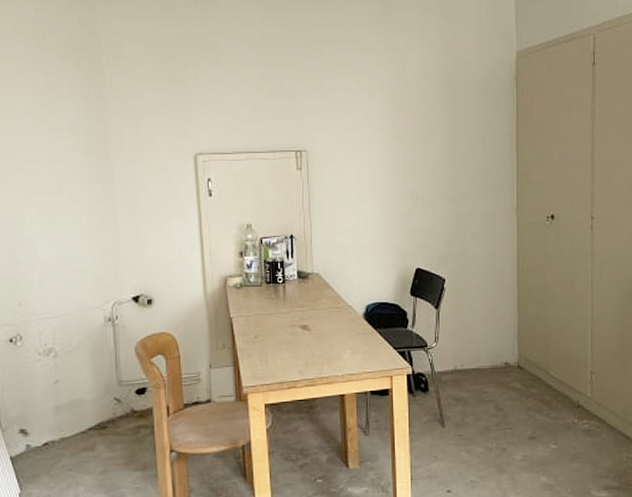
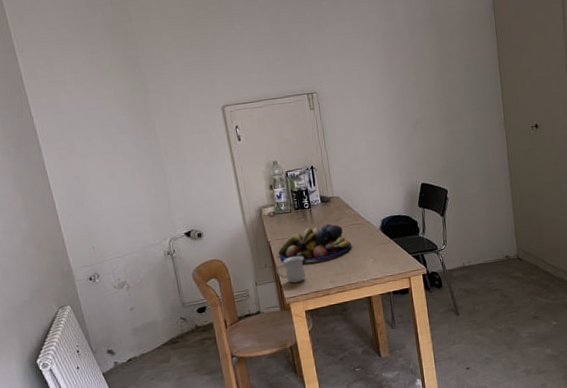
mug: none [235,338,271,370] -> present [275,256,306,283]
fruit bowl: none [241,304,328,346] -> present [278,224,352,261]

